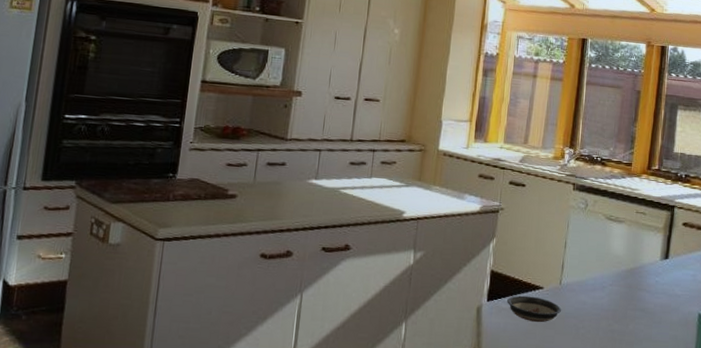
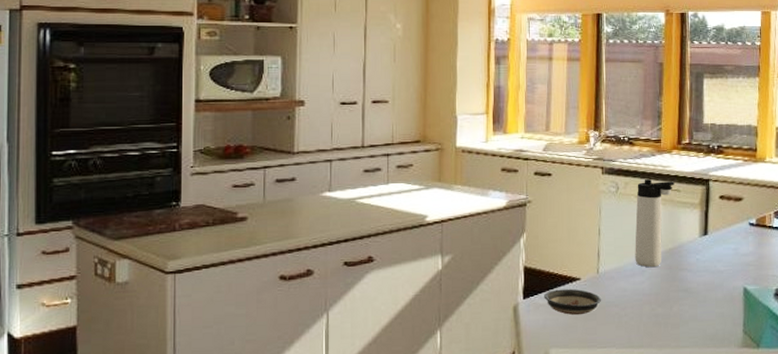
thermos bottle: none [597,199,641,285] -> present [635,179,674,268]

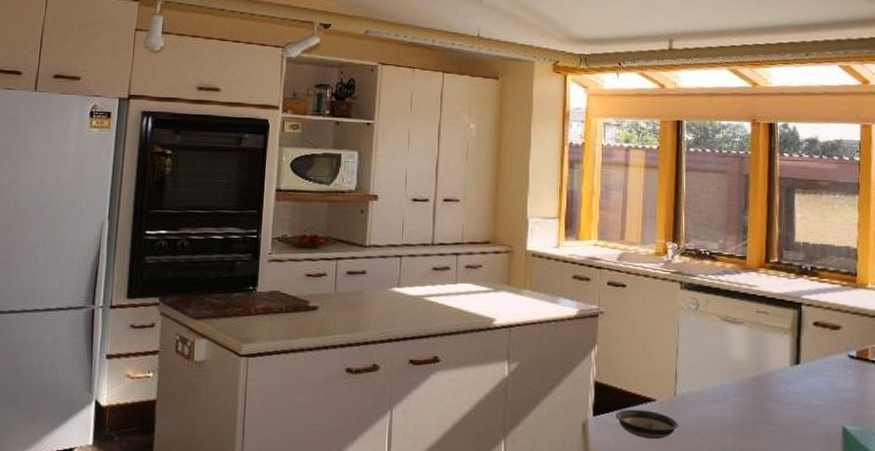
thermos bottle: present [635,179,674,268] -> none [716,298,762,395]

